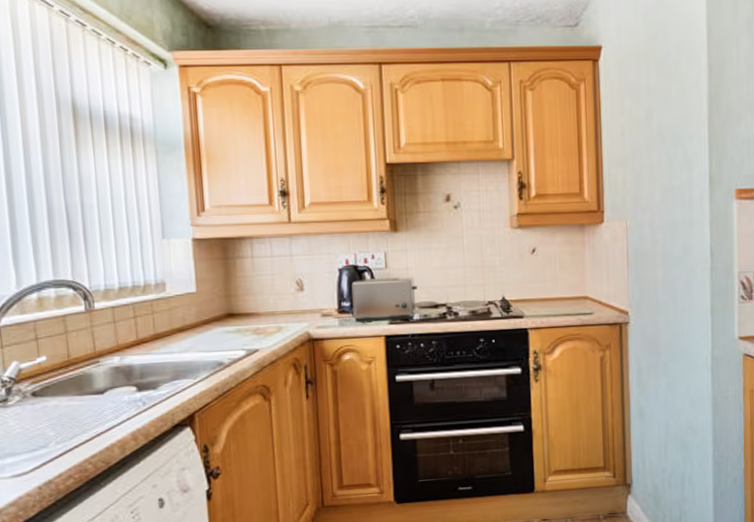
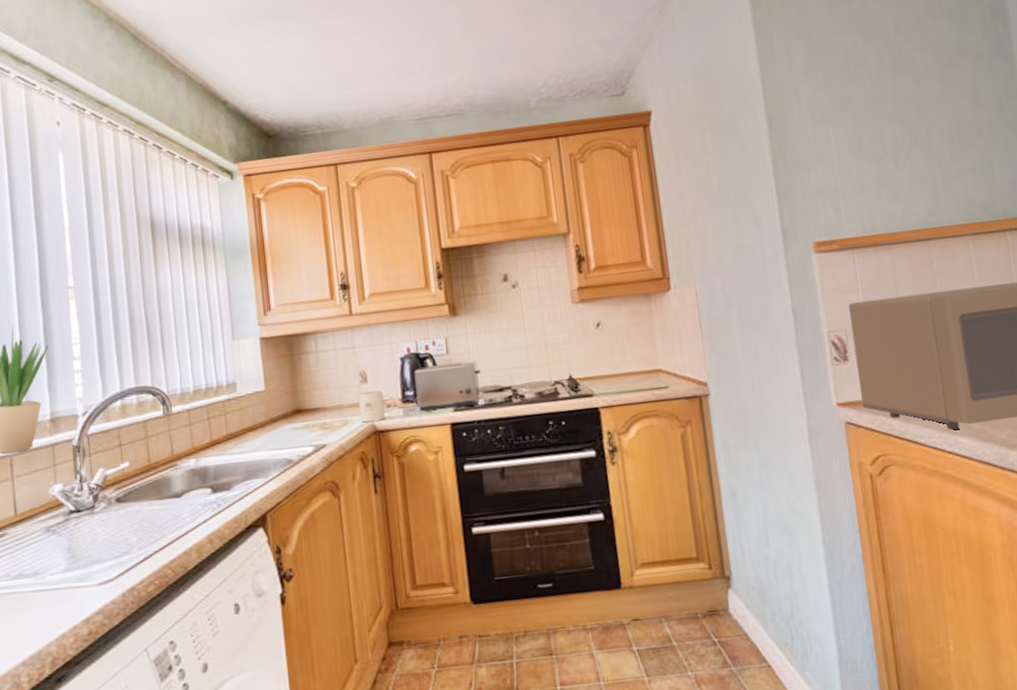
mug: none [293,299,330,330] -> present [358,390,395,423]

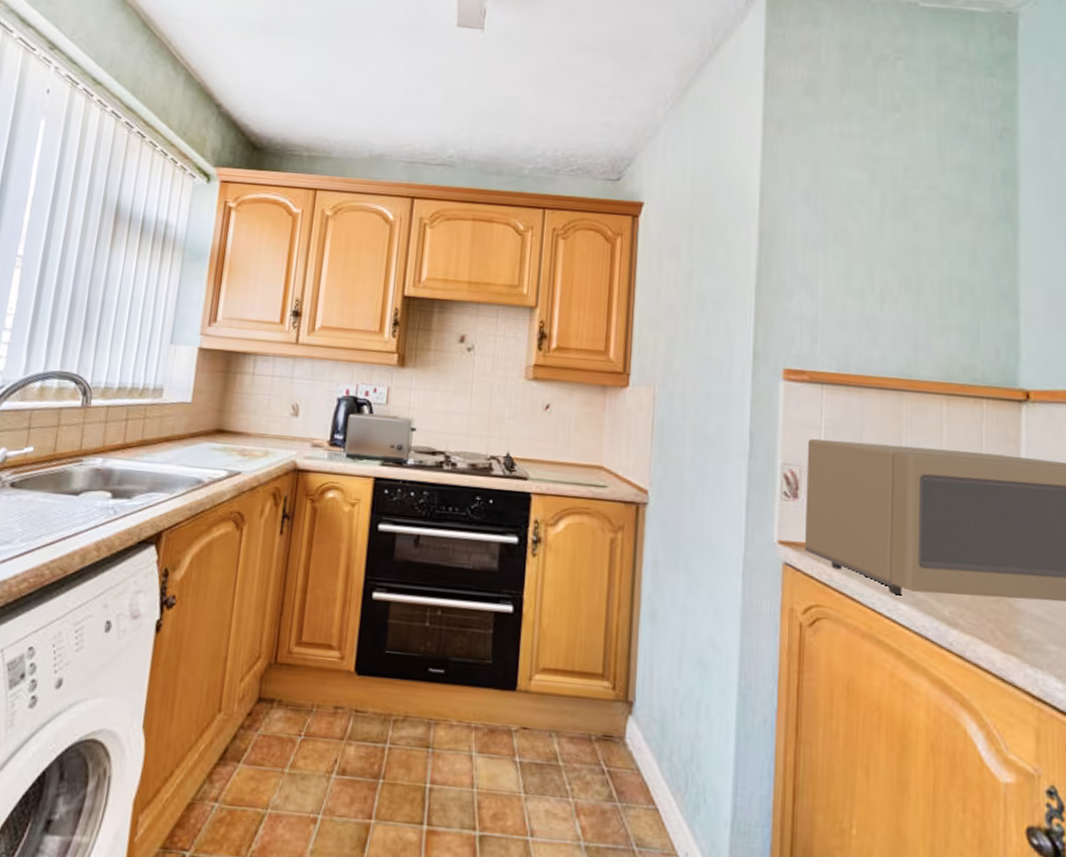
mug: present [358,390,395,423] -> none [282,425,322,459]

